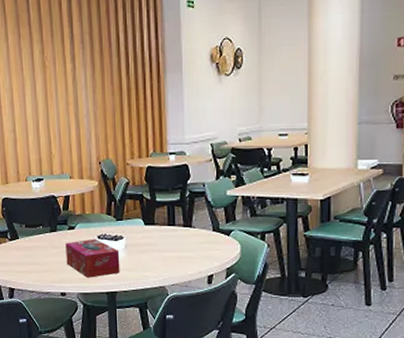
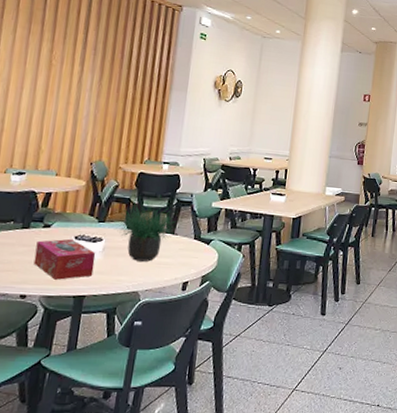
potted plant: none [133,188,193,257] -> present [114,196,176,262]

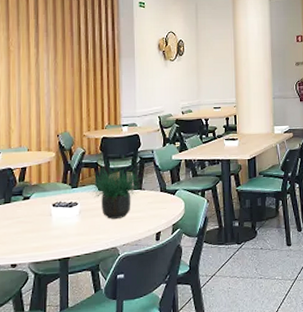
tissue box: present [33,238,96,280] -> none [19,206,74,246]

